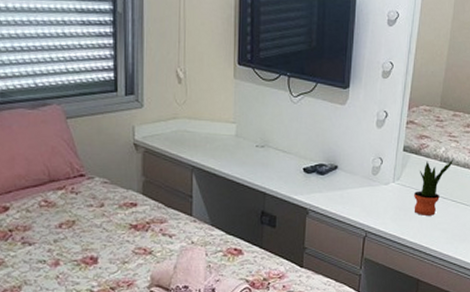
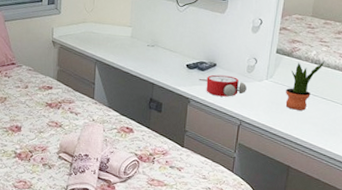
alarm clock: none [318,179,372,205] -> present [198,74,247,97]

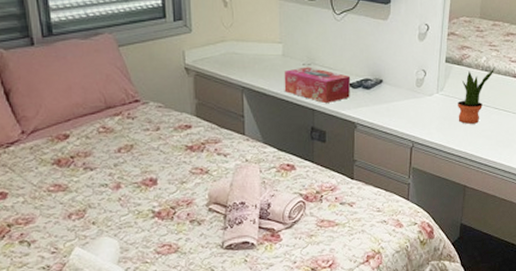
tissue box: none [130,47,188,80] -> present [284,67,351,104]
alarm clock: present [198,74,247,97] -> none [364,92,417,117]

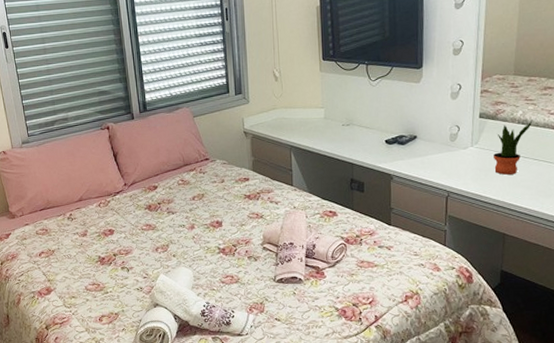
tissue box: present [284,67,351,104] -> none [326,127,387,159]

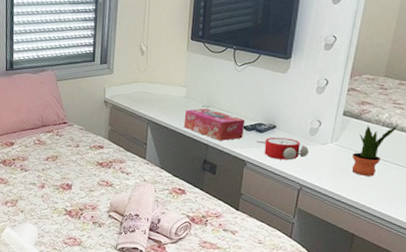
tissue box: none [326,127,387,159] -> present [183,108,246,142]
alarm clock: none [399,146,451,169] -> present [256,137,309,161]

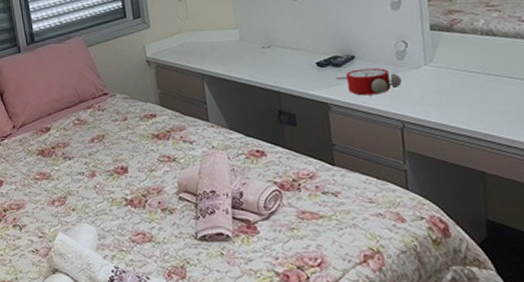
tissue box: present [183,108,246,142] -> none [243,49,319,86]
potted plant: present [351,124,399,176] -> none [455,29,500,98]

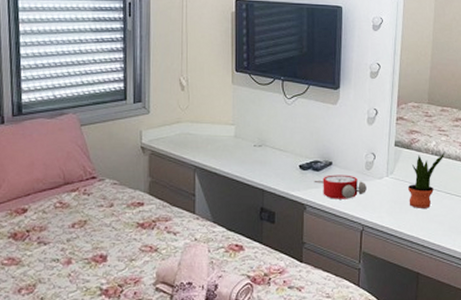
potted plant: none [455,29,500,98] -> present [408,151,446,208]

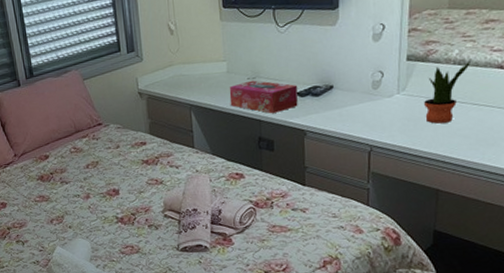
tissue box: none [235,148,301,185] -> present [229,80,298,114]
alarm clock: present [314,174,367,199] -> none [313,96,374,123]

